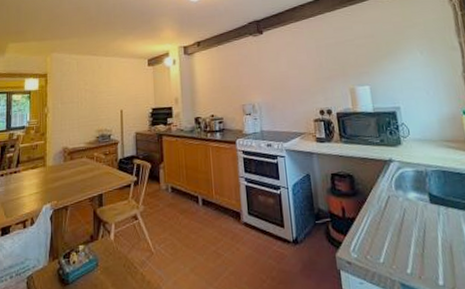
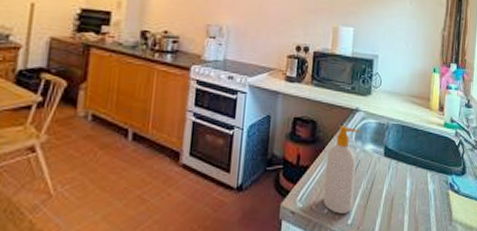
soap bottle: none [370,176,409,263] -> present [323,126,361,214]

